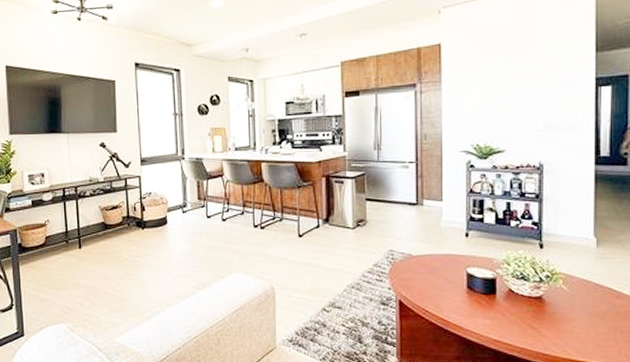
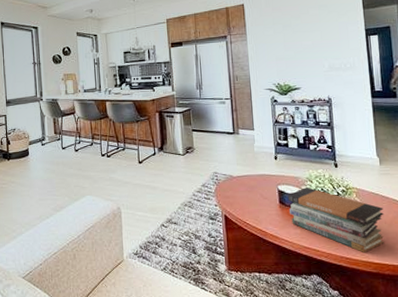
book stack: none [478,271,596,350] -> present [287,187,384,253]

